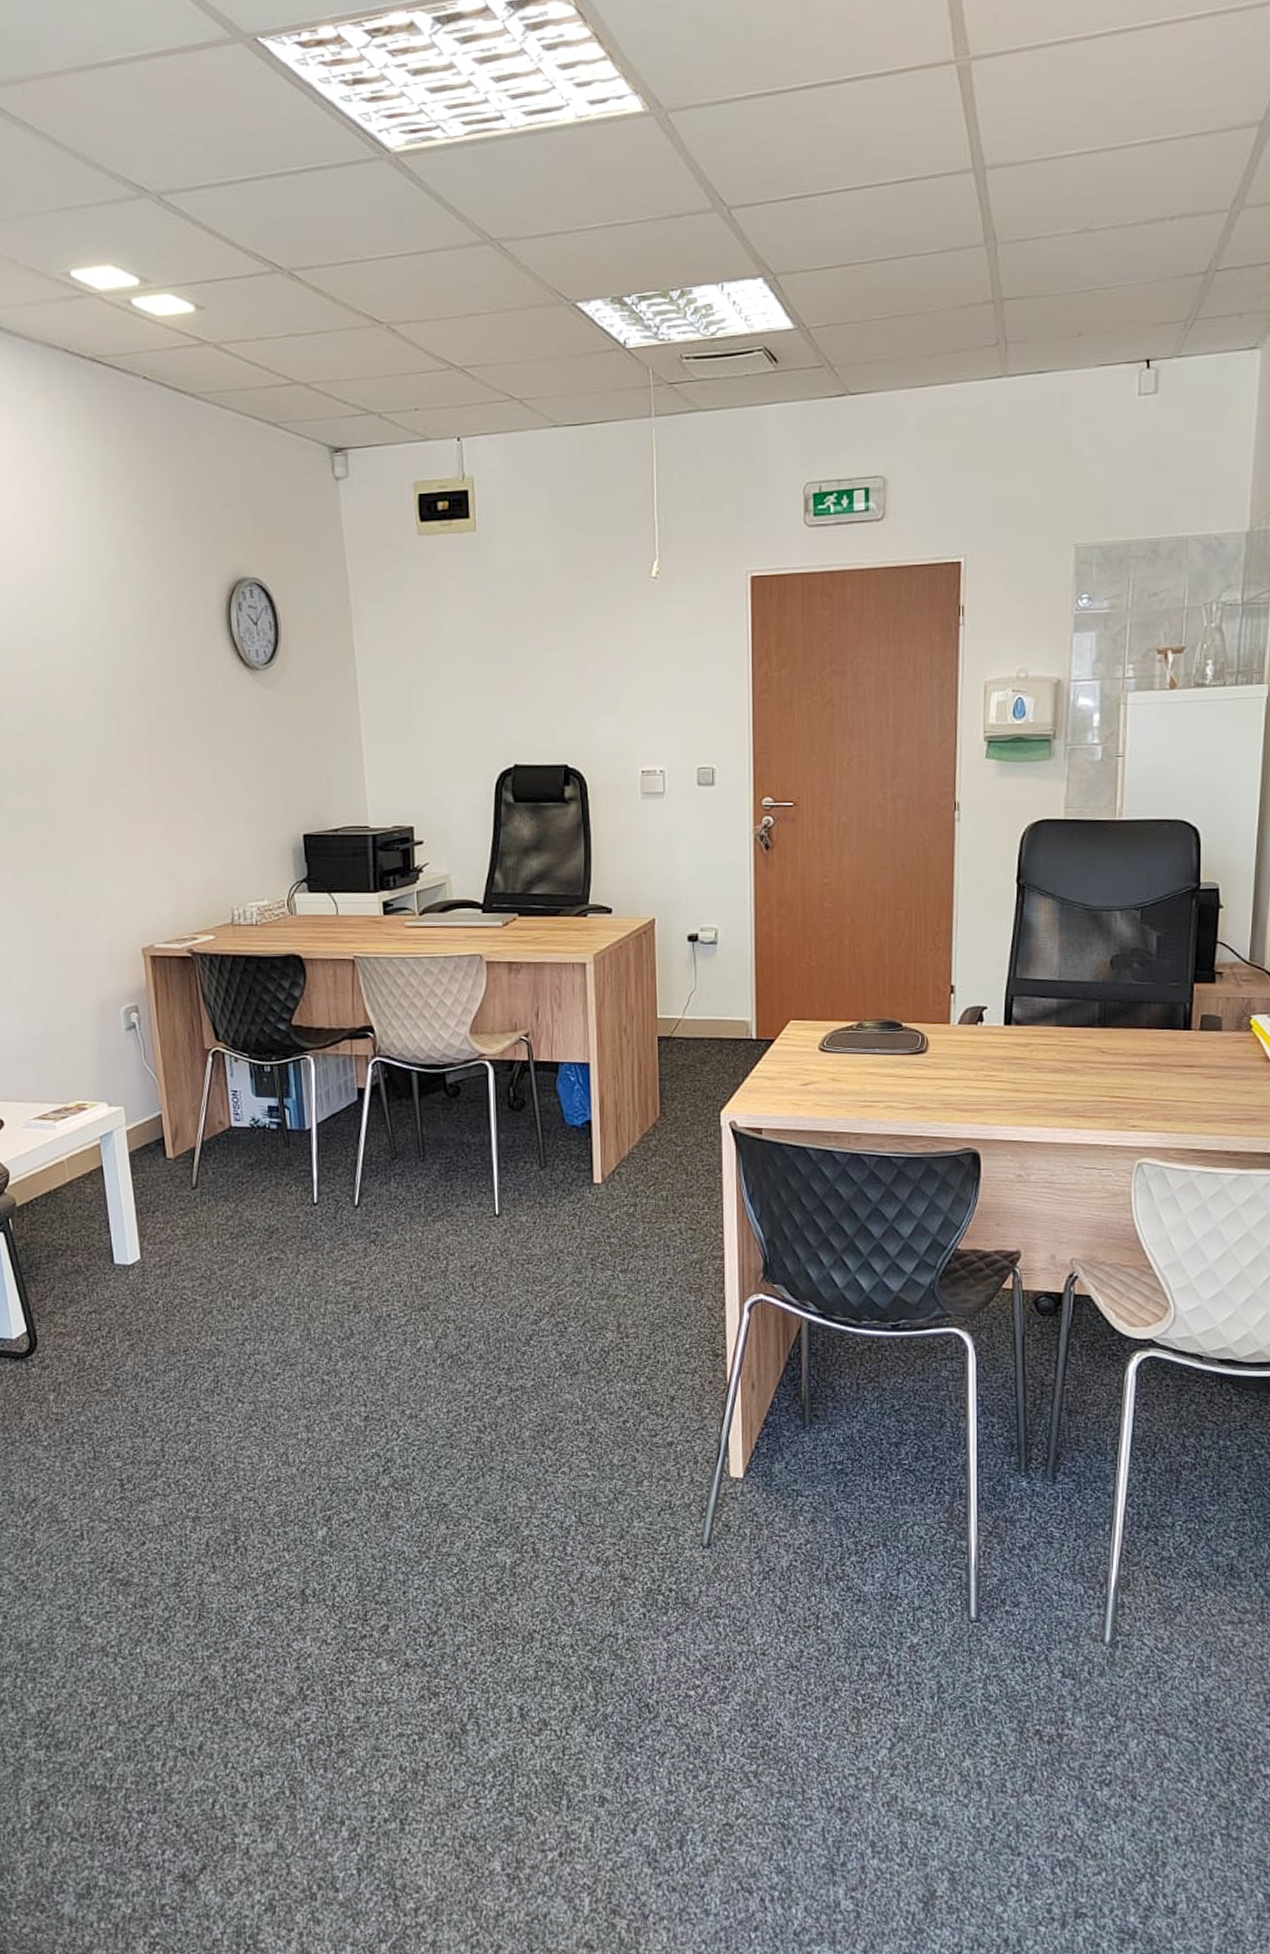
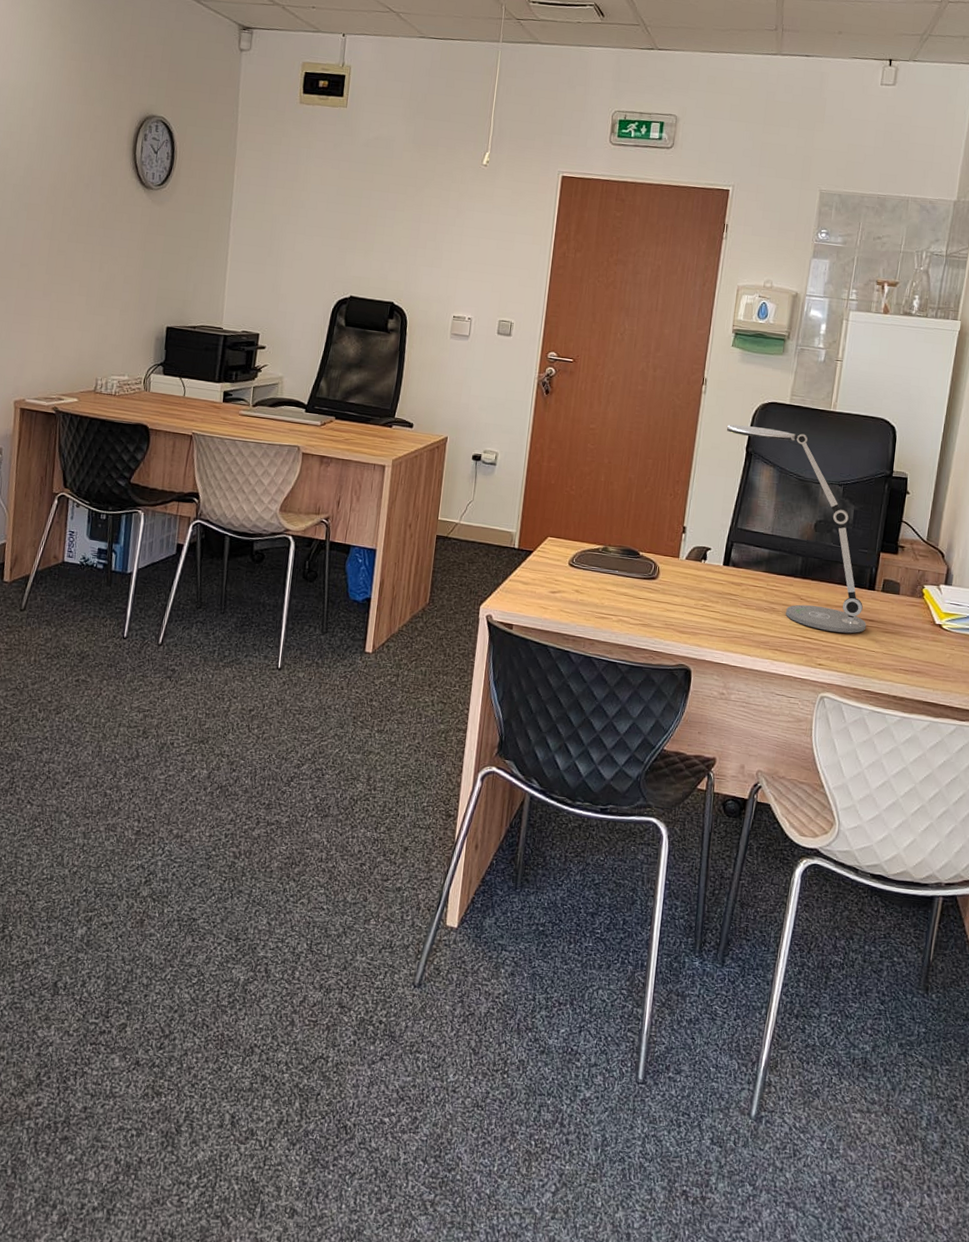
desk lamp: none [990,852,1185,1086] -> present [726,424,867,634]

